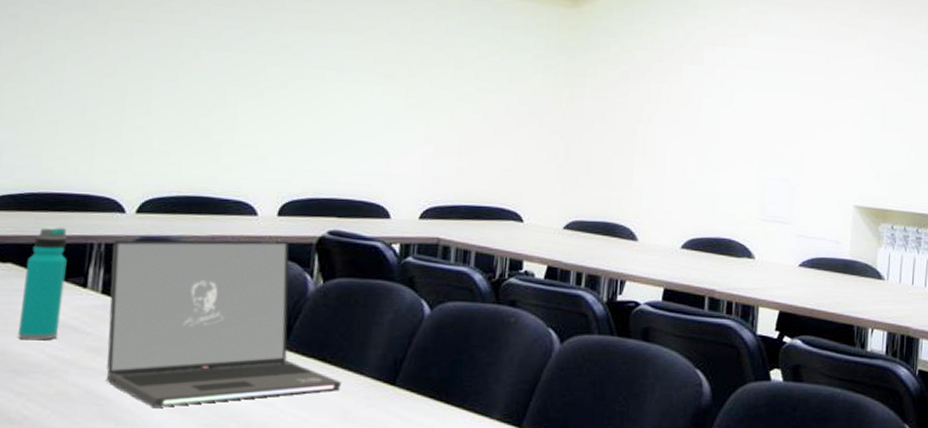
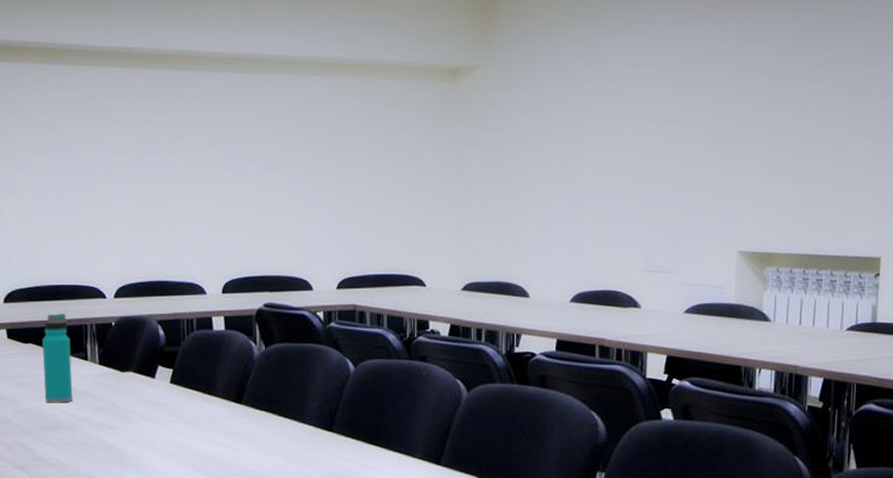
laptop: present [105,240,342,407] -> none [101,314,290,453]

